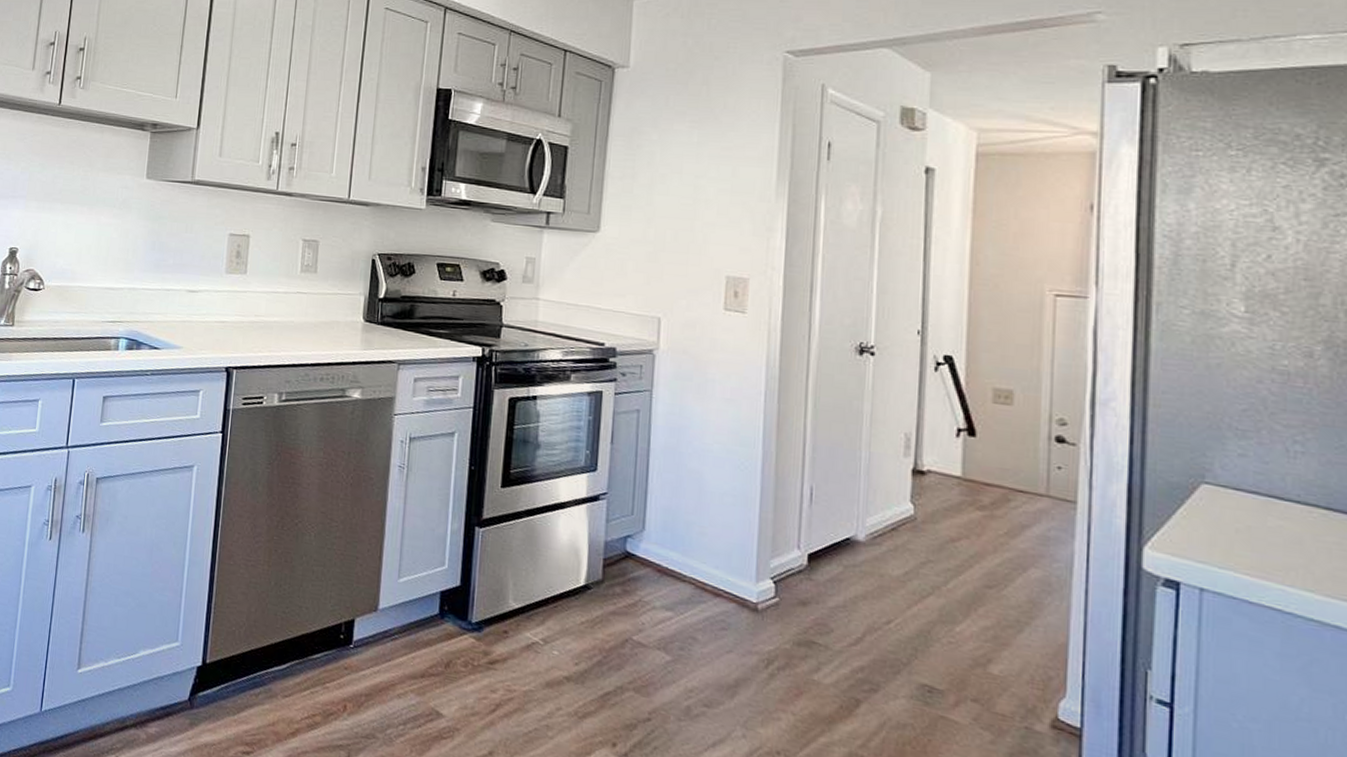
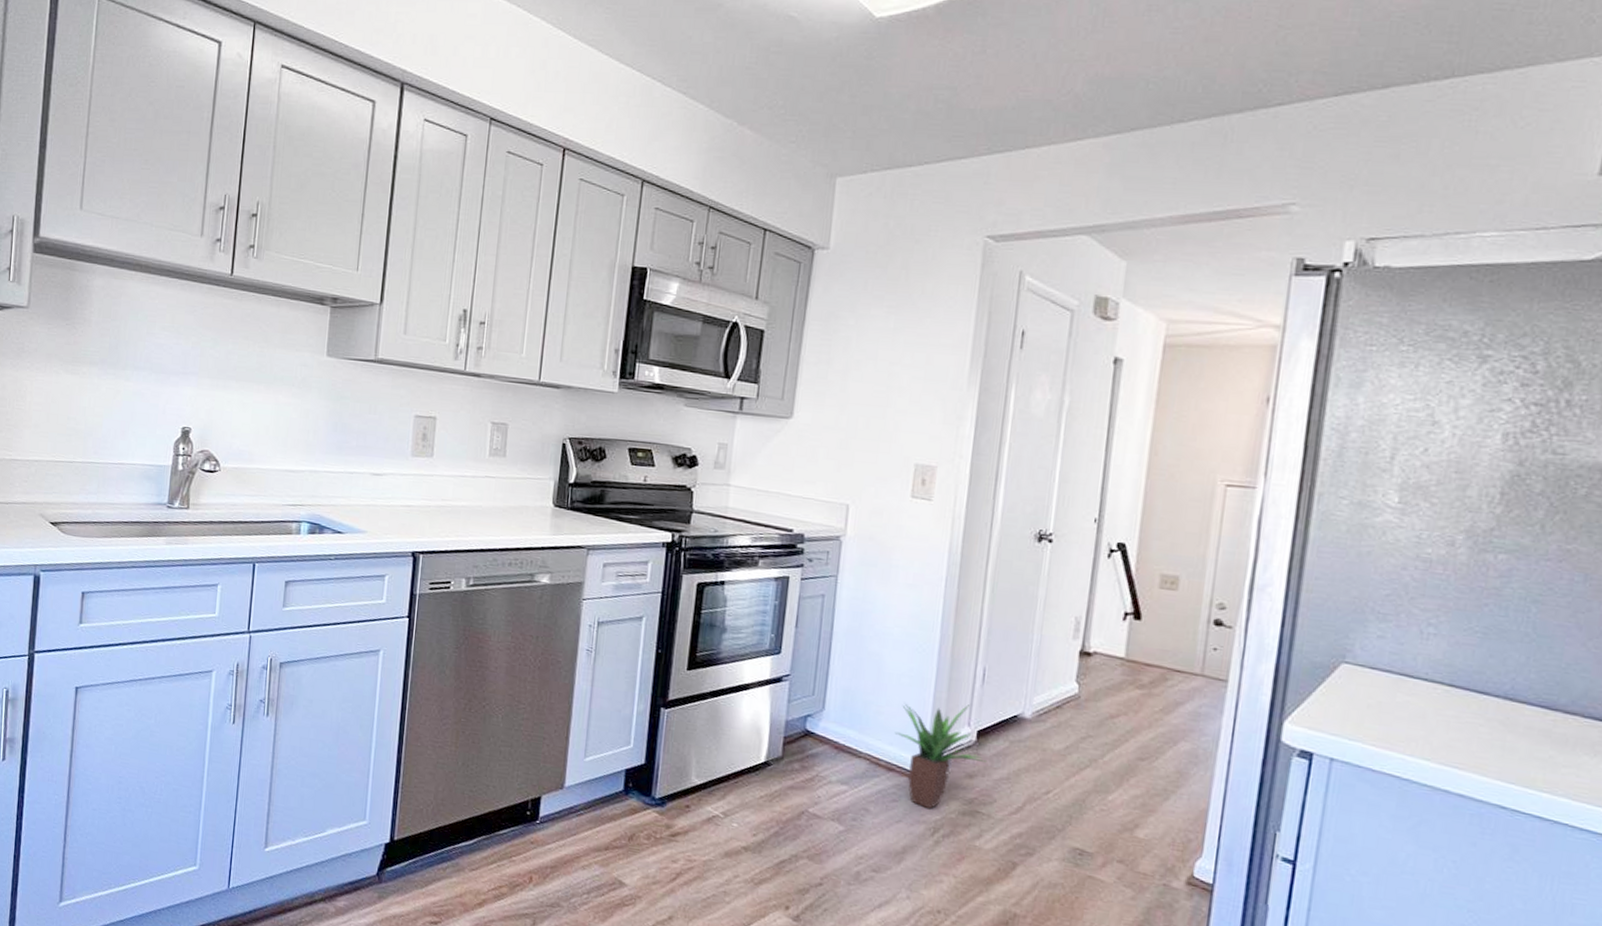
potted plant: none [719,524,821,639] -> present [894,703,987,810]

